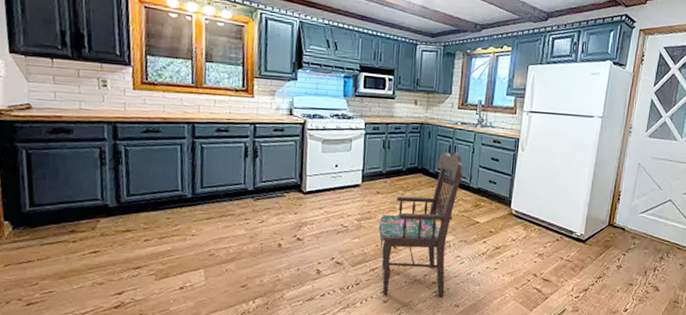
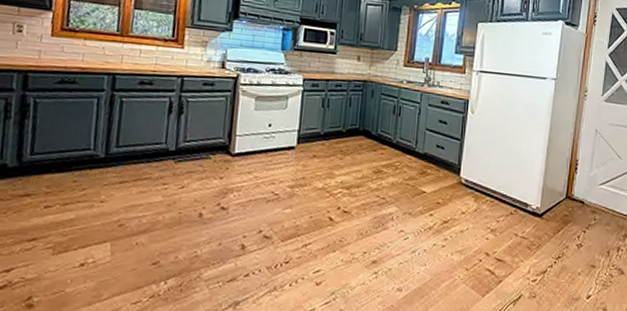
dining chair: present [378,151,463,296] -> none [313,112,408,278]

